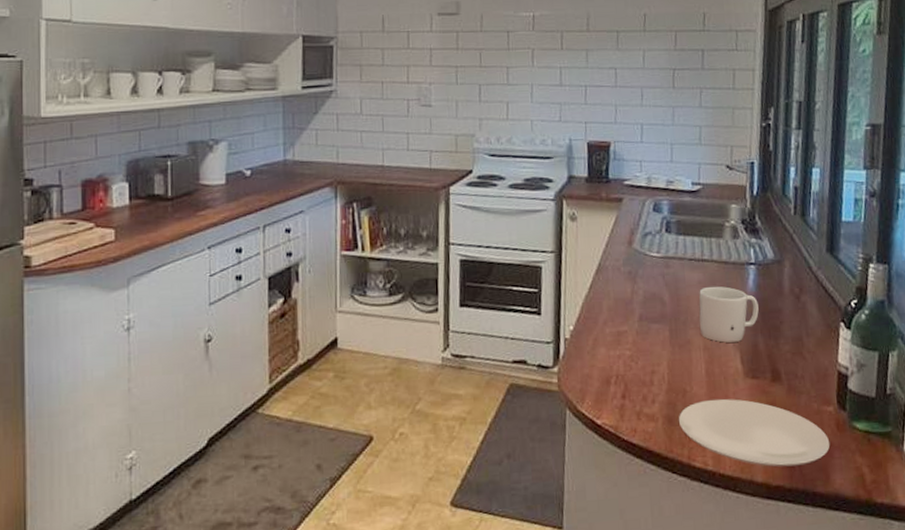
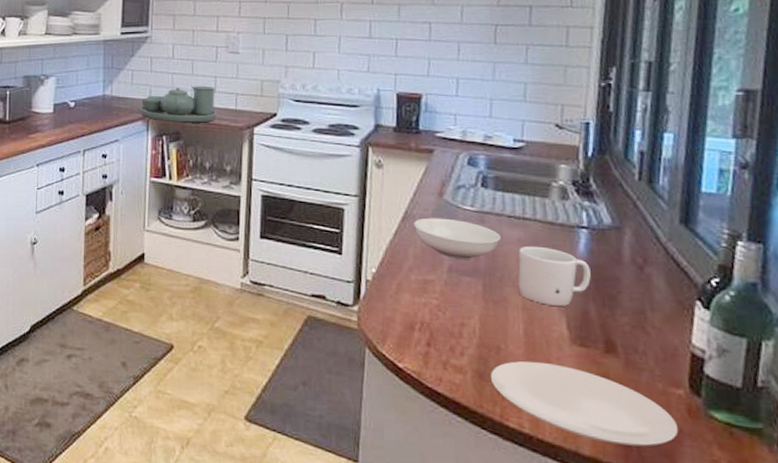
tea set: none [325,143,411,187] -> present [139,86,217,123]
bowl: none [607,267,684,307] -> present [414,217,502,259]

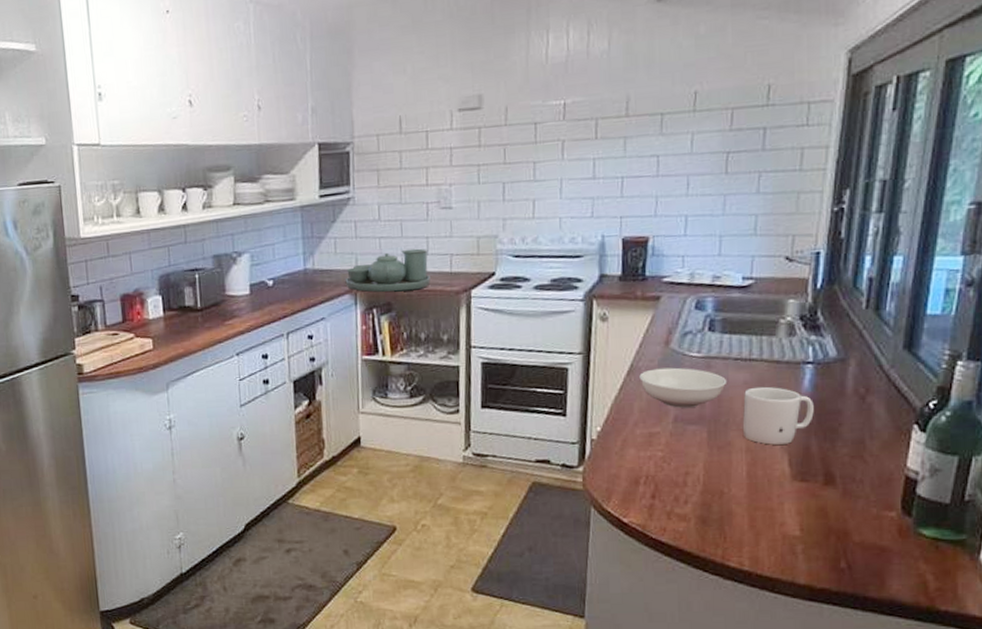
plate: present [490,360,679,447] -> none [712,501,889,571]

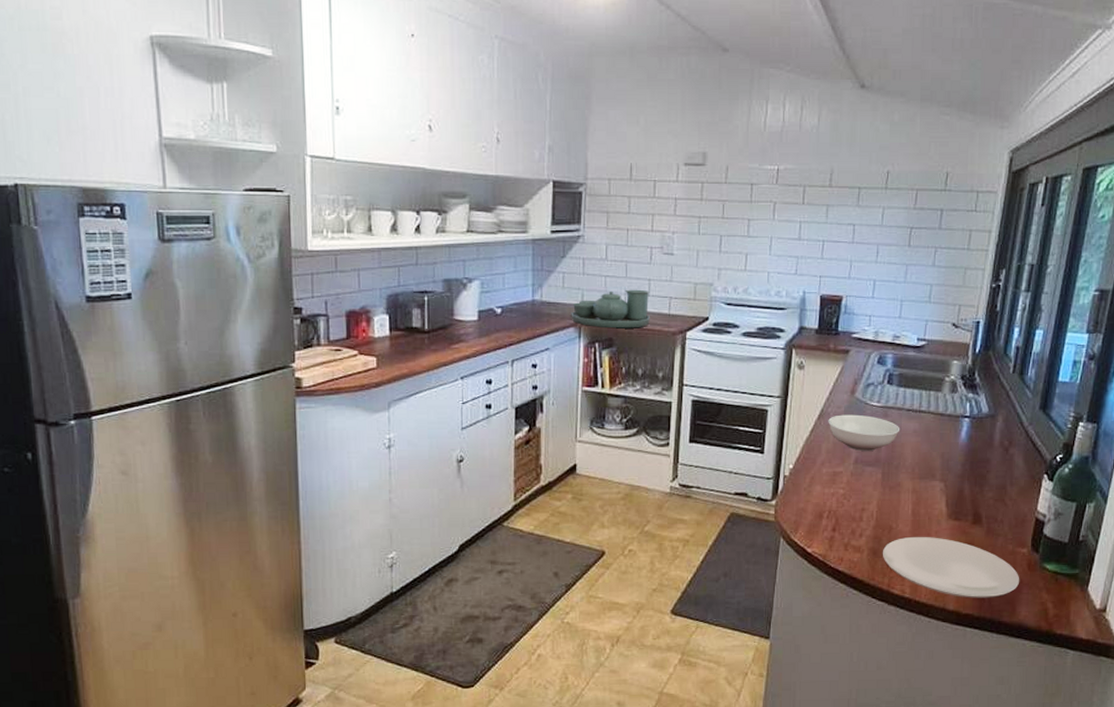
plate: none [712,501,889,571] -> present [882,536,1020,598]
mug: present [742,386,814,445] -> none [910,435,968,487]

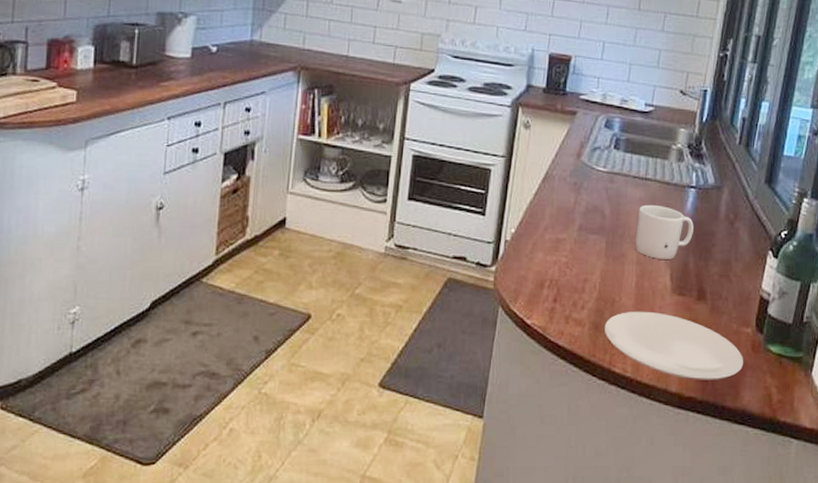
tea set: present [571,289,650,329] -> none [290,35,375,76]
bowl: present [828,414,900,451] -> none [553,178,626,218]
mug: none [910,435,968,487] -> present [635,204,694,259]

